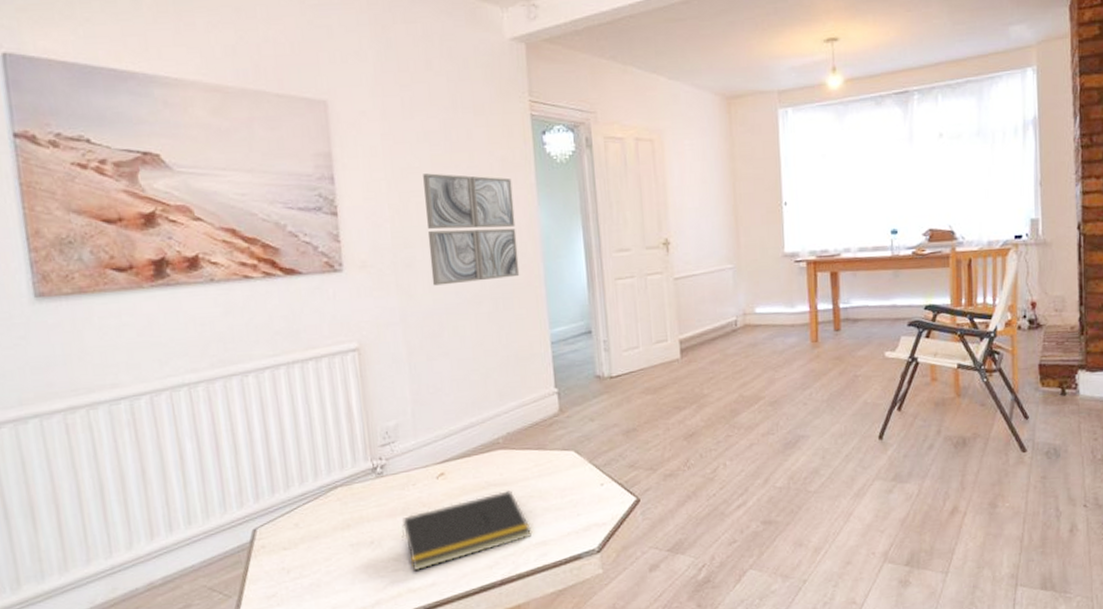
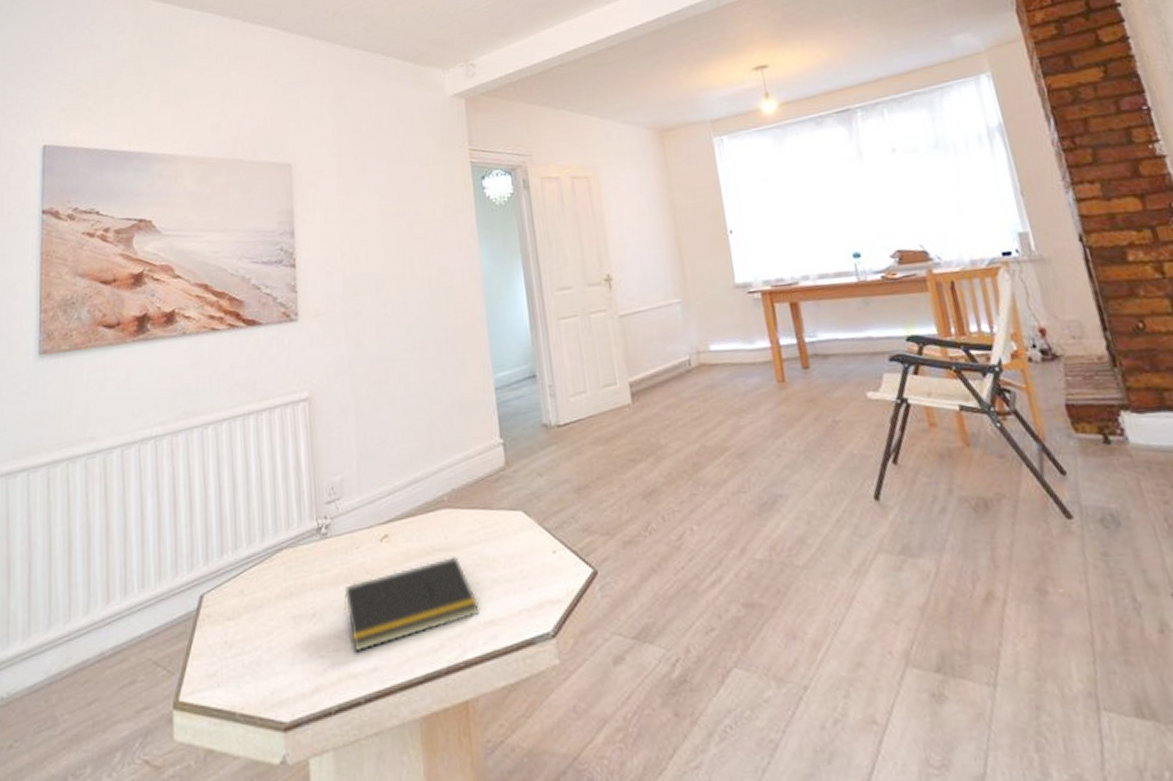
wall art: present [423,173,520,286] -> none [372,222,463,332]

